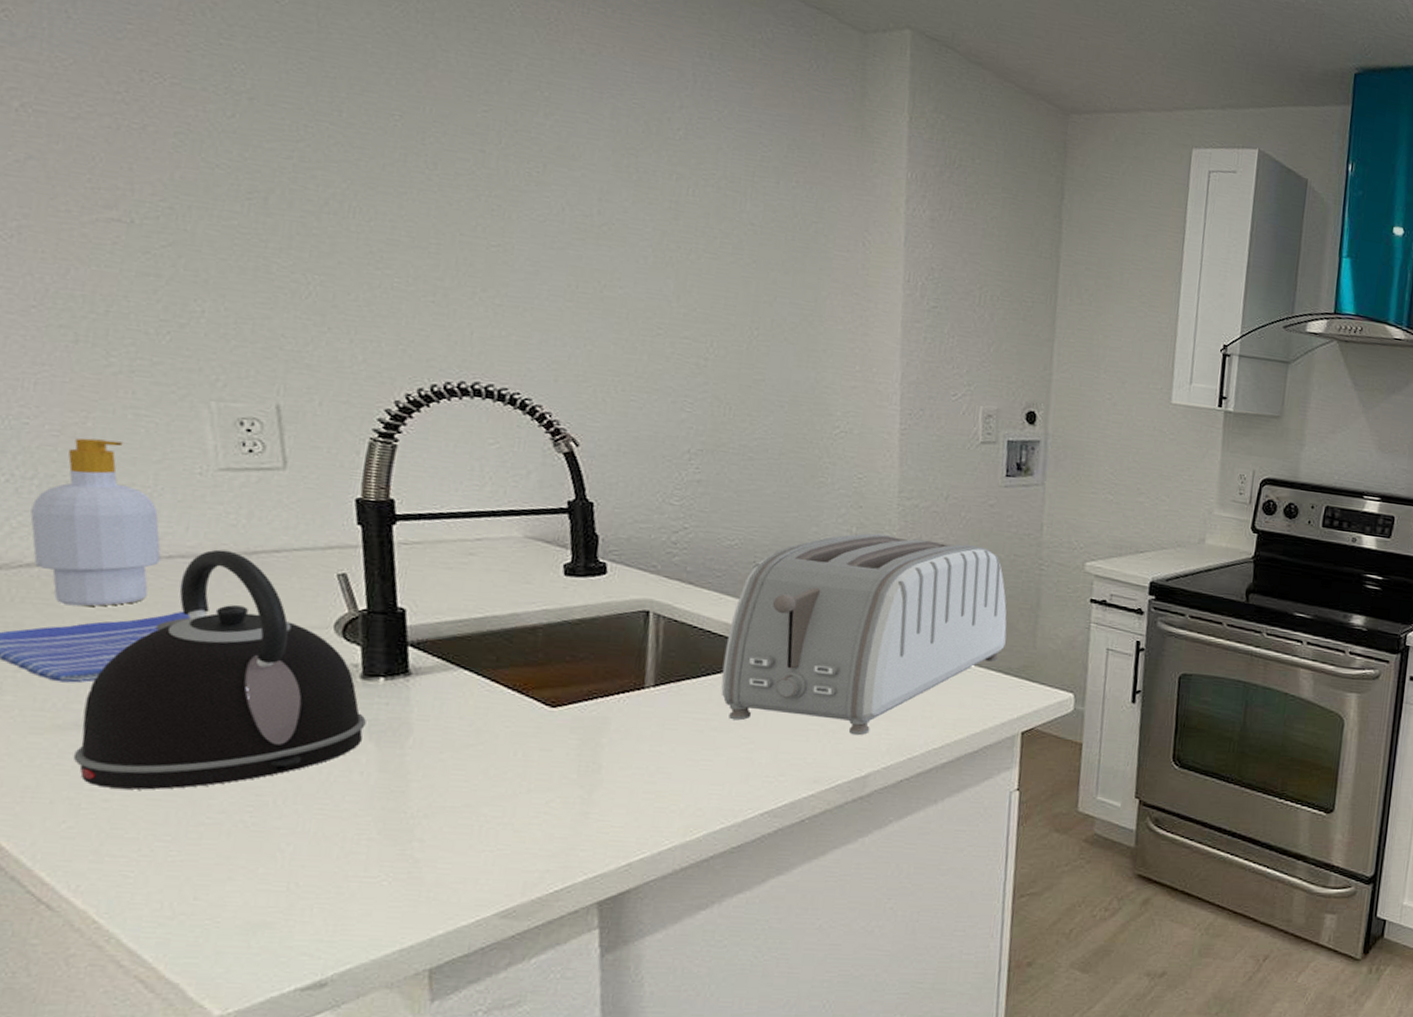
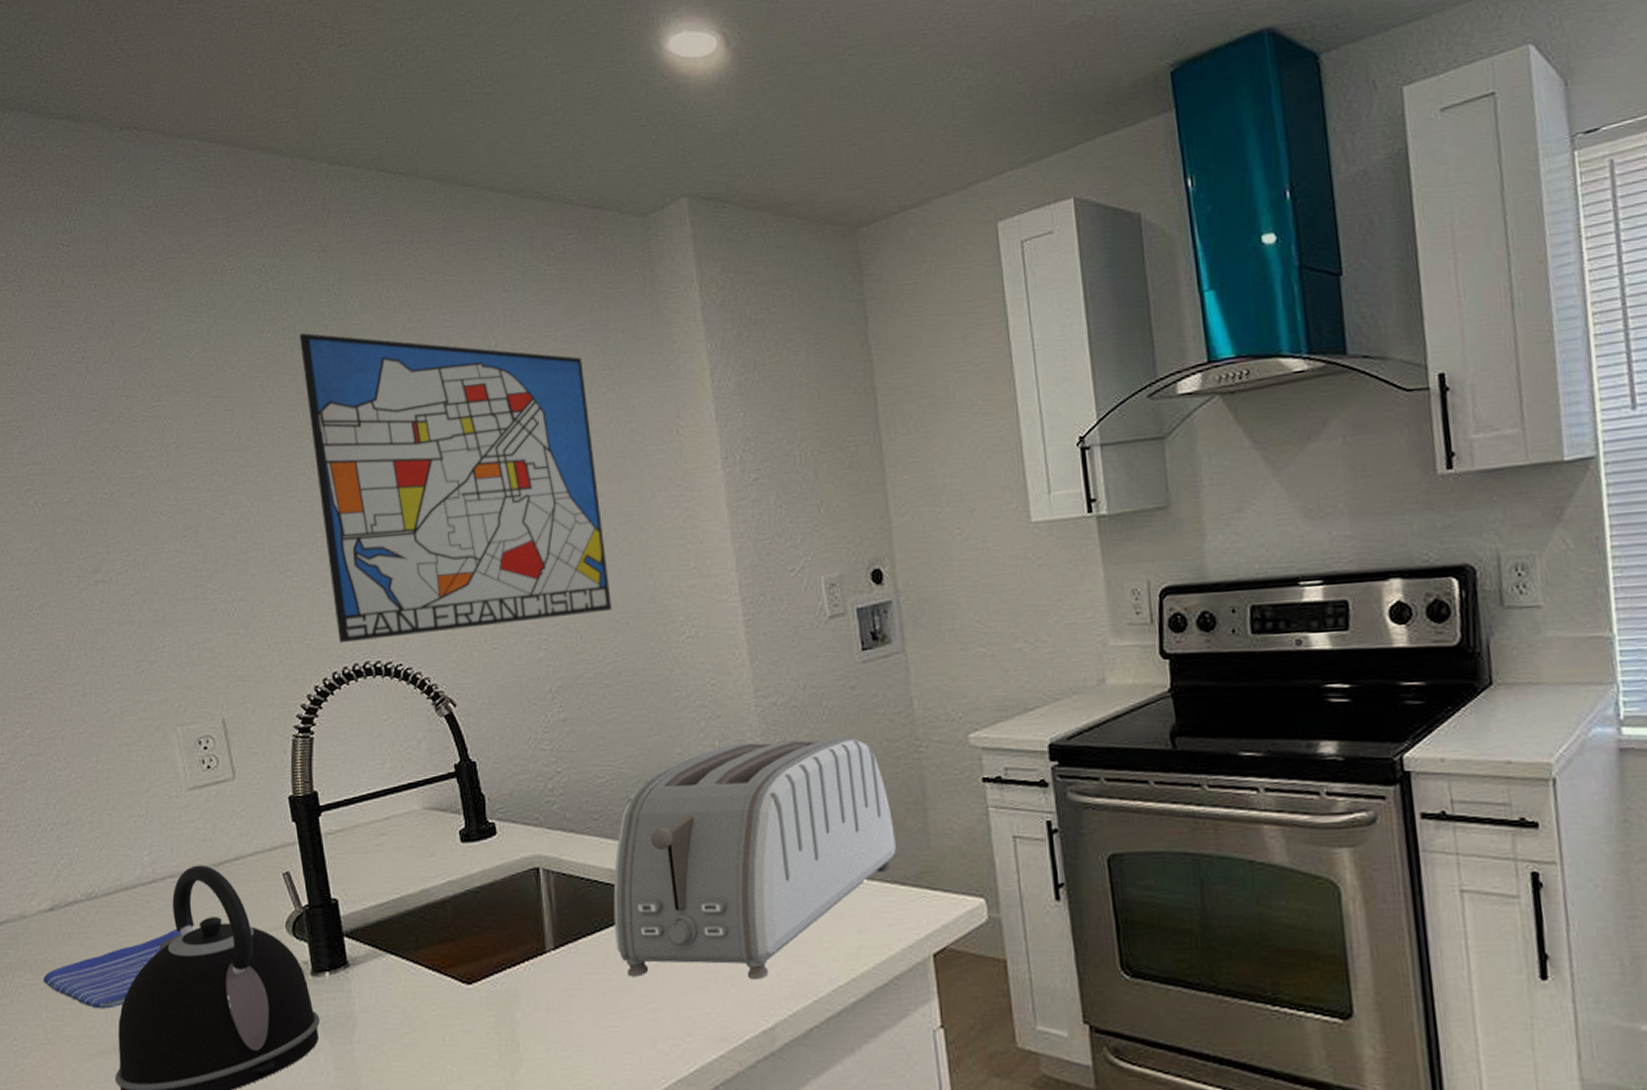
soap bottle: present [30,437,161,607] -> none [69,778,157,936]
wall art: none [436,22,775,391] -> present [299,332,612,644]

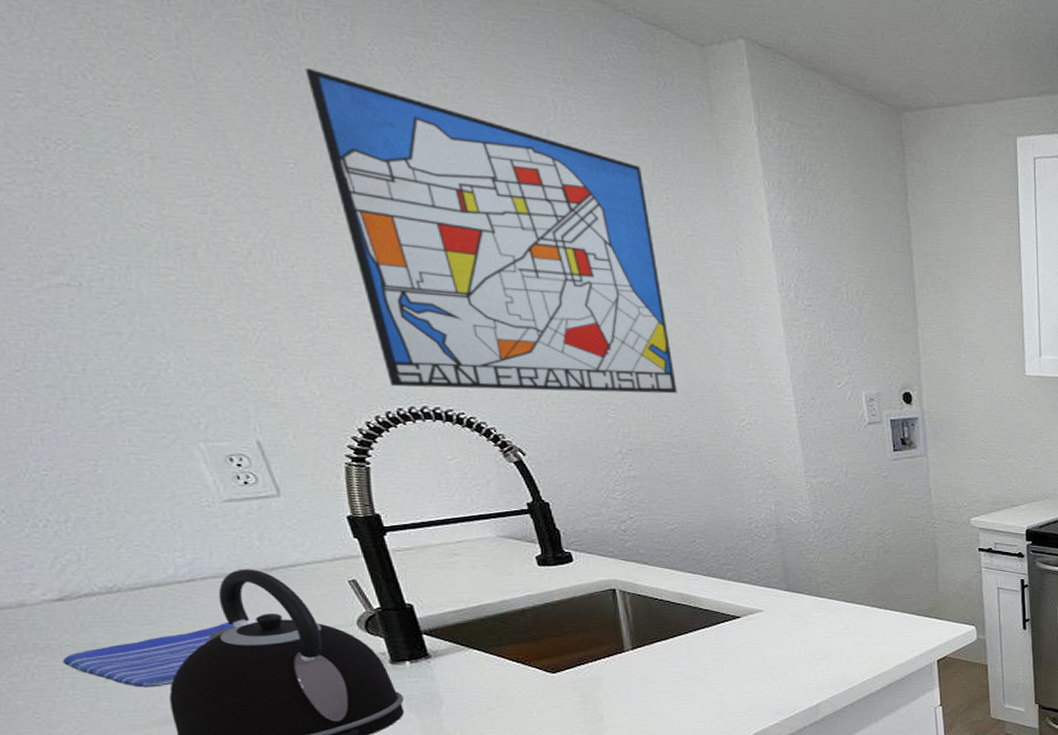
toaster: present [613,737,896,980] -> none [684,508,914,674]

